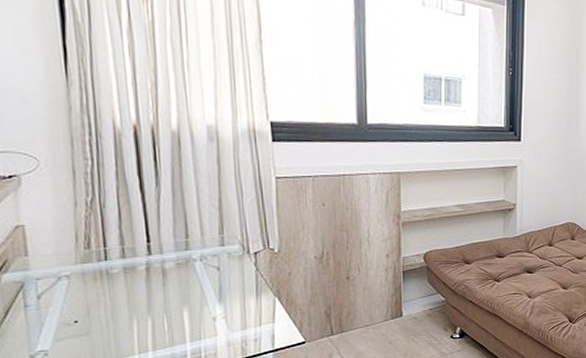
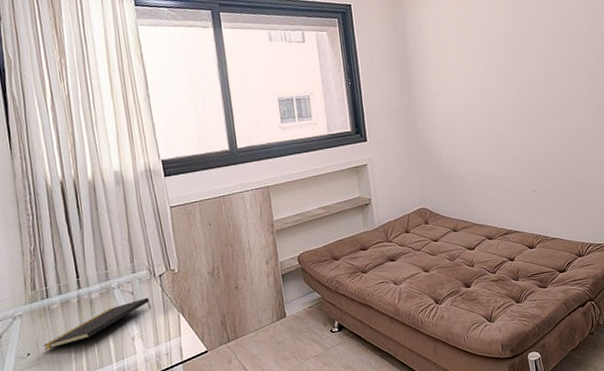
notepad: none [95,275,241,319] -> present [42,297,152,350]

